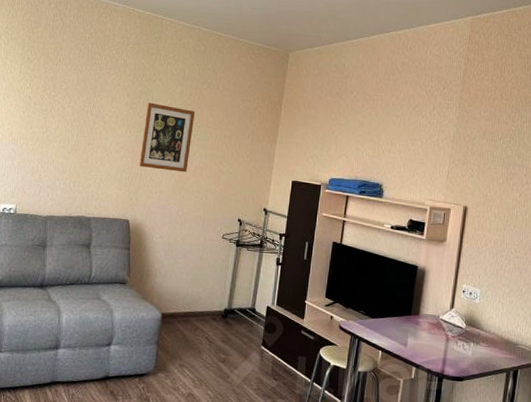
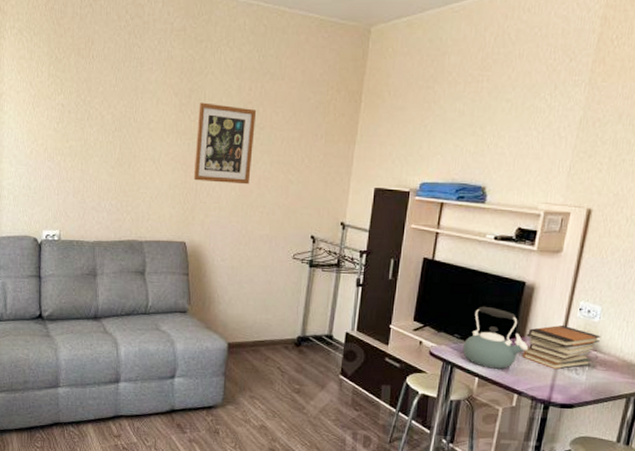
kettle: none [367,286,423,344] -> present [462,306,529,369]
book stack: none [418,304,482,345] -> present [523,324,601,370]

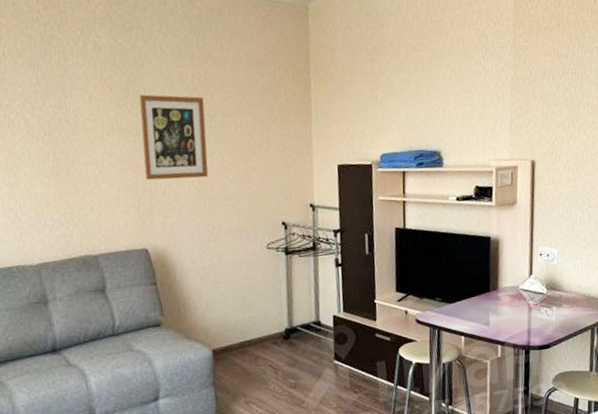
kettle: present [462,306,529,369] -> none [445,265,504,326]
book stack: present [523,324,601,370] -> none [499,271,562,315]

